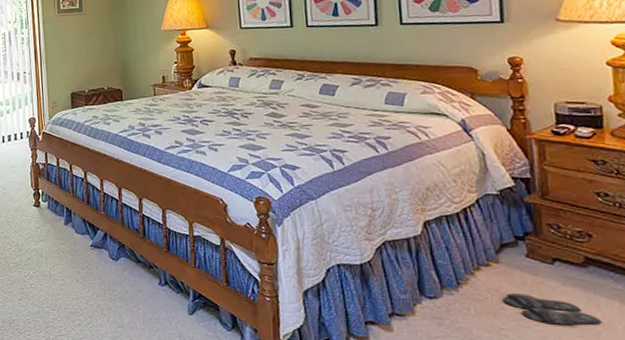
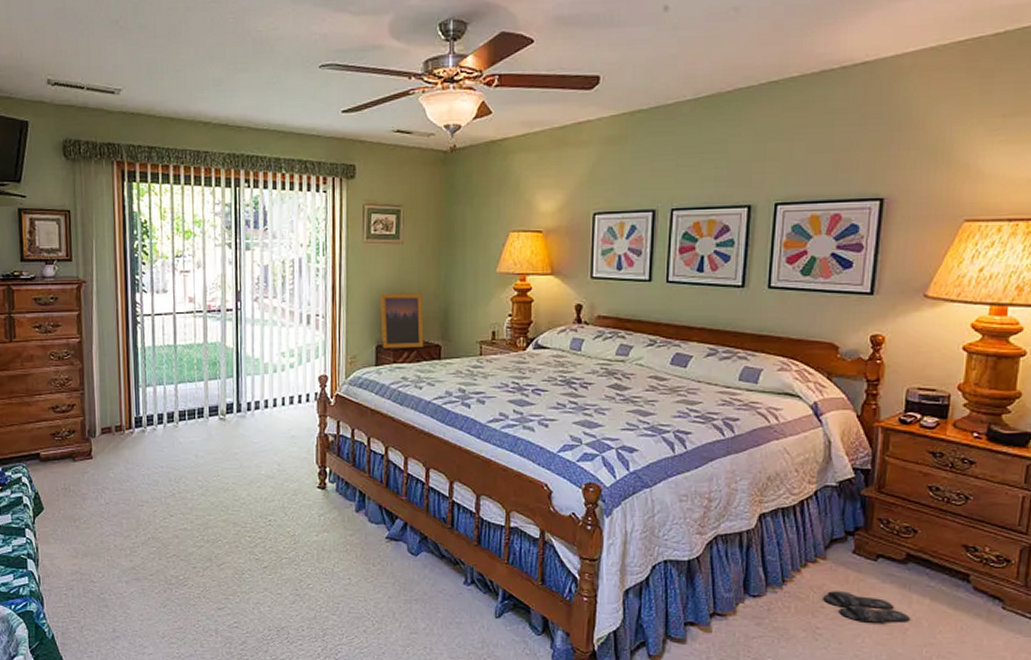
picture frame: none [71,50,109,95] -> present [380,293,424,349]

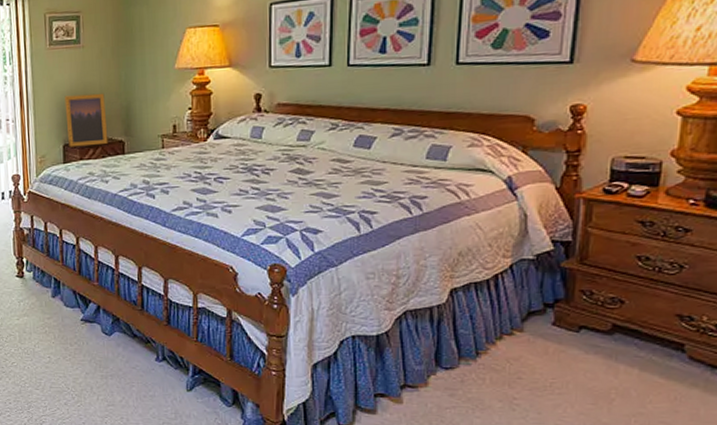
slippers: present [823,591,911,623] -> none [520,363,617,393]

